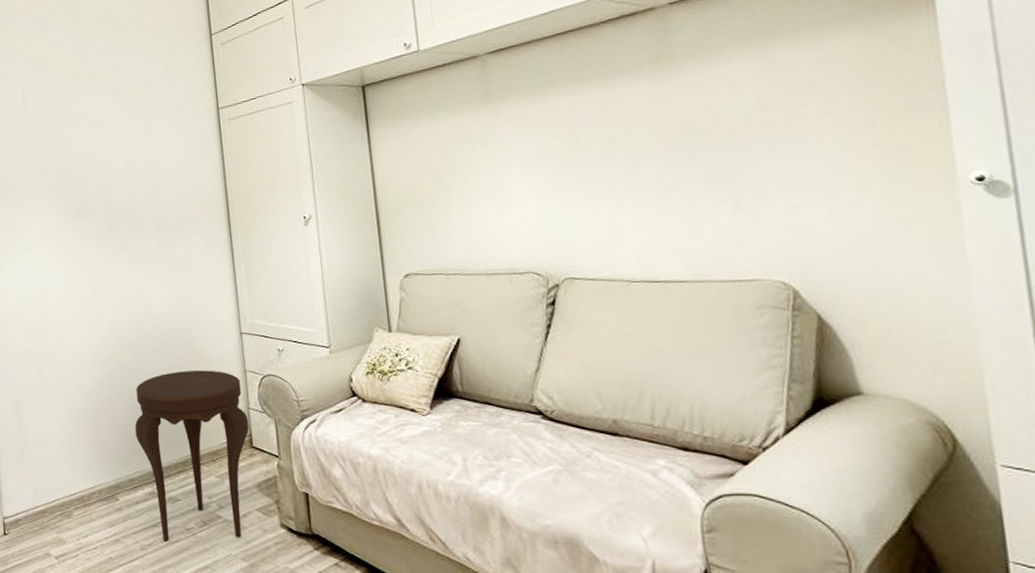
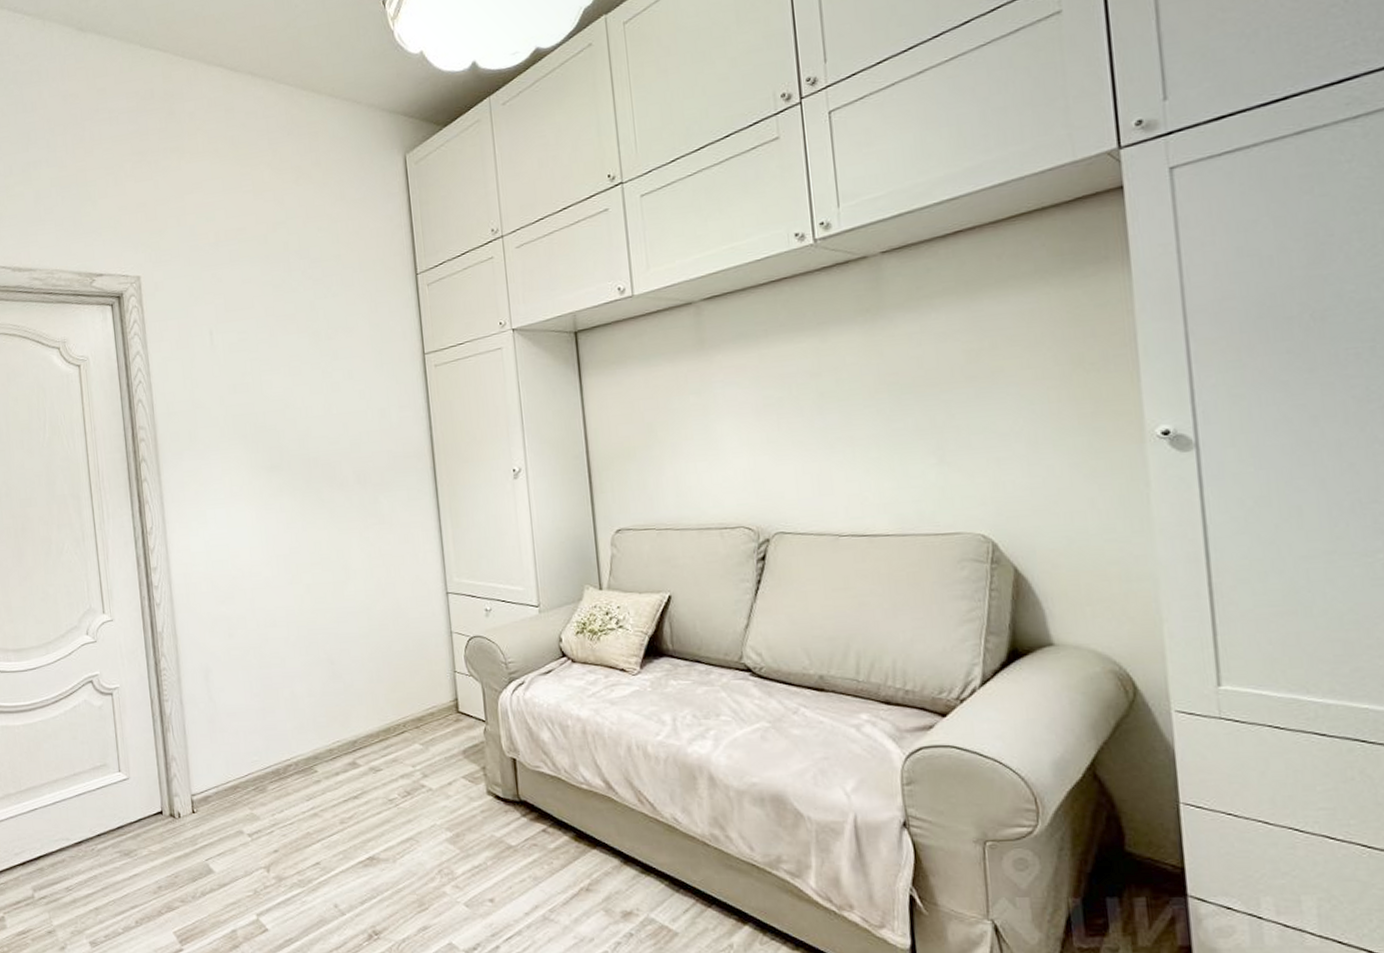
side table: present [135,370,249,541] -> none [334,632,455,814]

